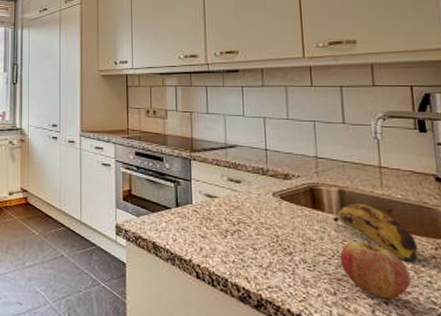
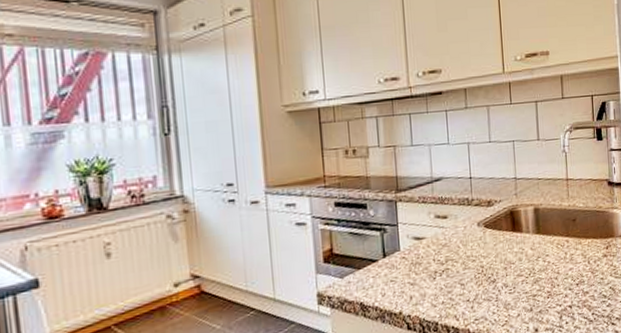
banana: present [333,202,418,262] -> none [529,217,595,266]
fruit: present [340,236,411,300] -> none [535,249,589,304]

